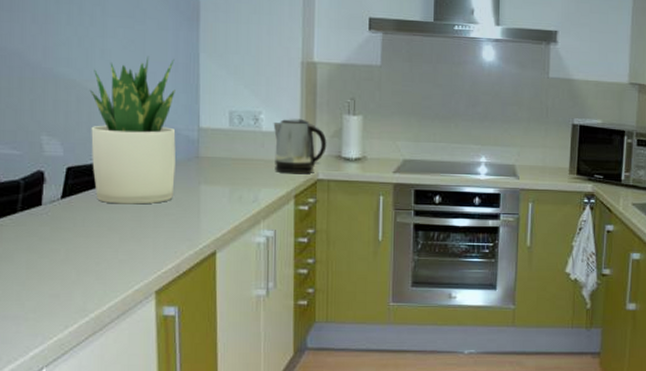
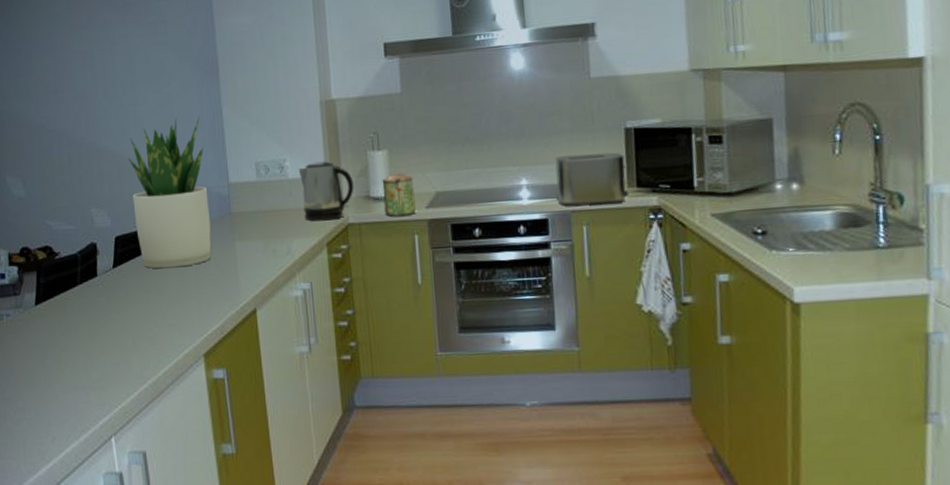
canister: none [354,138,384,177] -> present [382,173,416,217]
toaster: none [508,140,572,186] -> present [555,152,629,206]

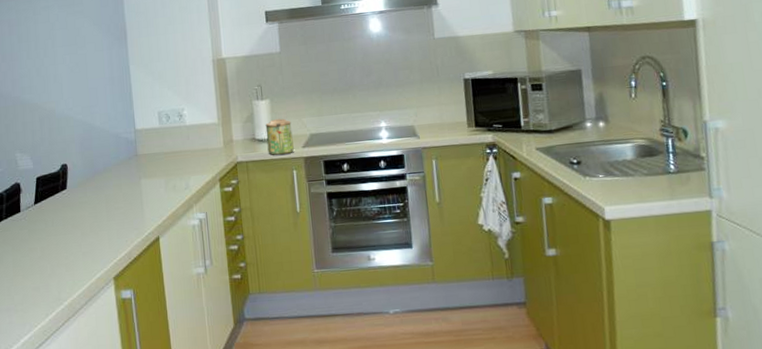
planter: present [128,117,212,269] -> none [48,74,121,204]
kettle: present [298,161,354,221] -> none [194,109,242,161]
toaster: present [555,152,629,206] -> none [408,98,469,144]

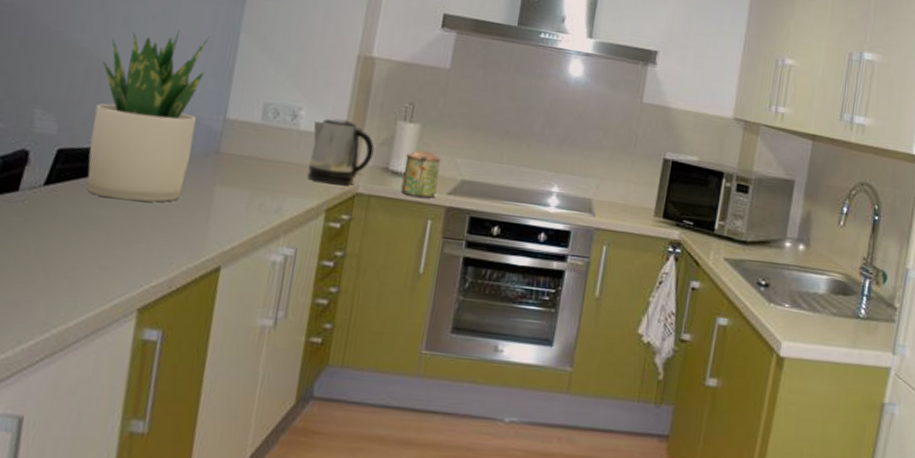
planter: none [48,74,121,204] -> present [86,30,210,202]
kettle: none [194,109,242,161] -> present [307,118,375,185]

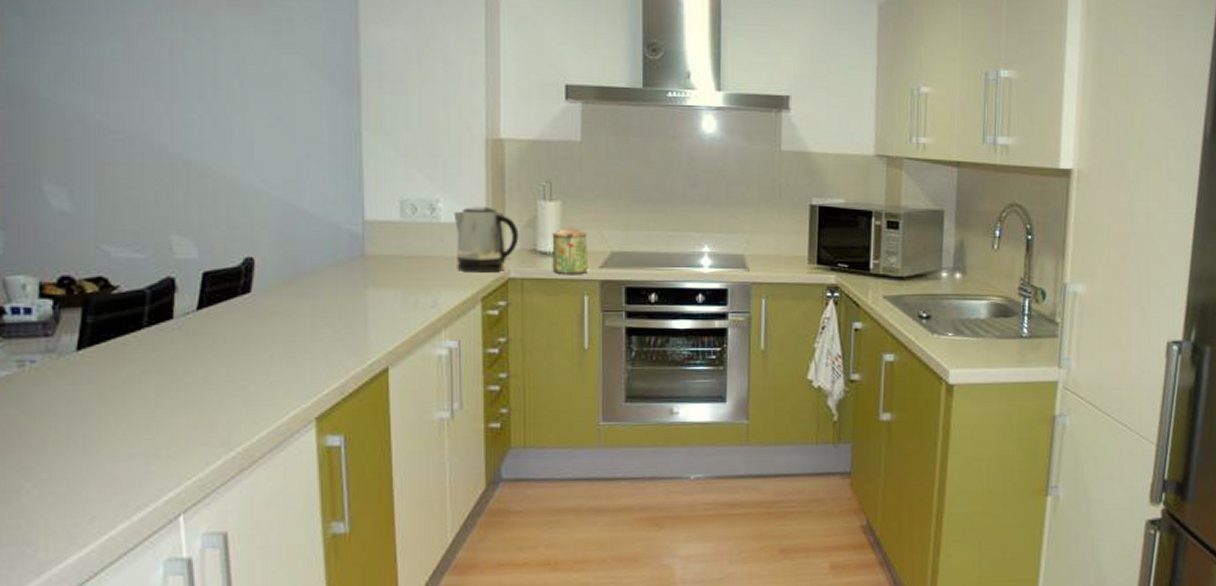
planter: present [86,30,210,202] -> none [228,136,336,315]

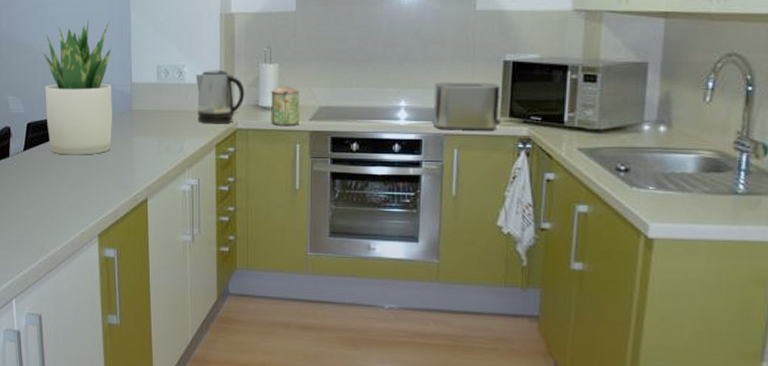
planter: none [228,136,336,315] -> present [43,19,112,155]
toaster: none [737,226,810,279] -> present [431,81,503,130]

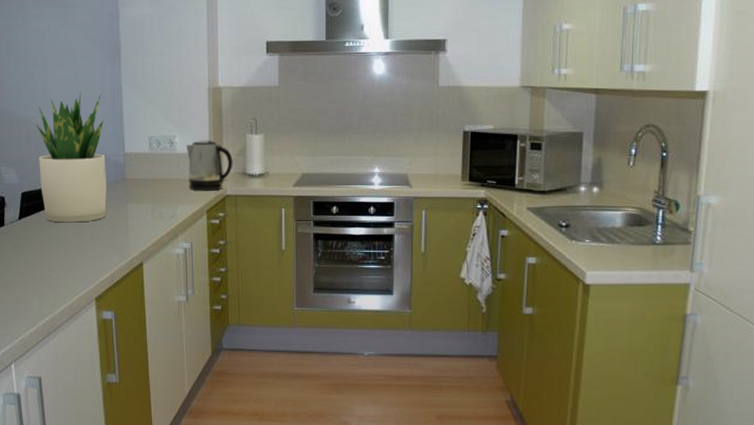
canister: present [271,86,300,125] -> none [257,155,284,191]
toaster: present [431,81,503,130] -> none [402,150,463,194]

